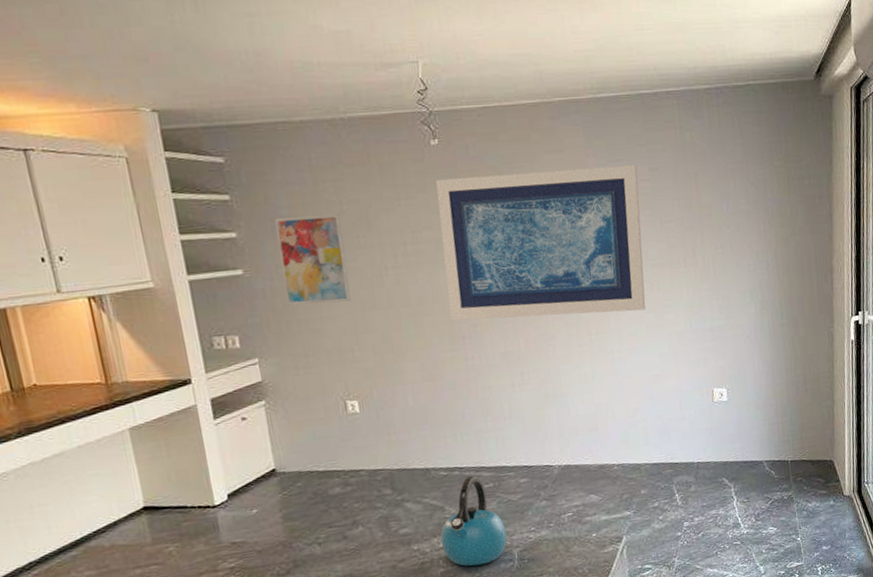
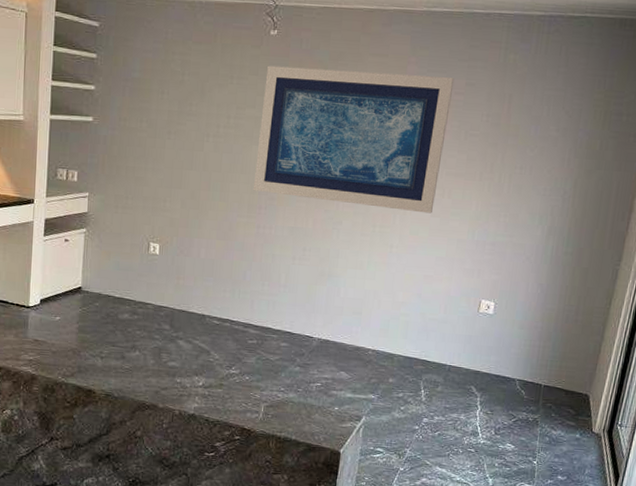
wall art: present [275,214,351,306] -> none [122,78,181,159]
kettle: present [440,475,507,567] -> none [200,330,259,410]

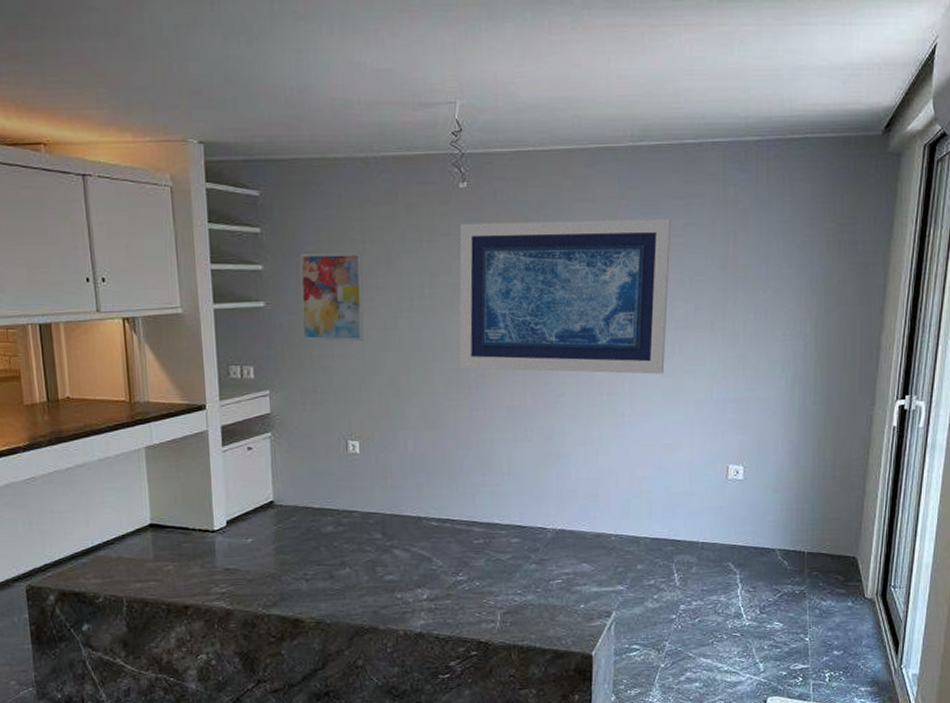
wall art: none [122,78,181,159] -> present [300,253,364,342]

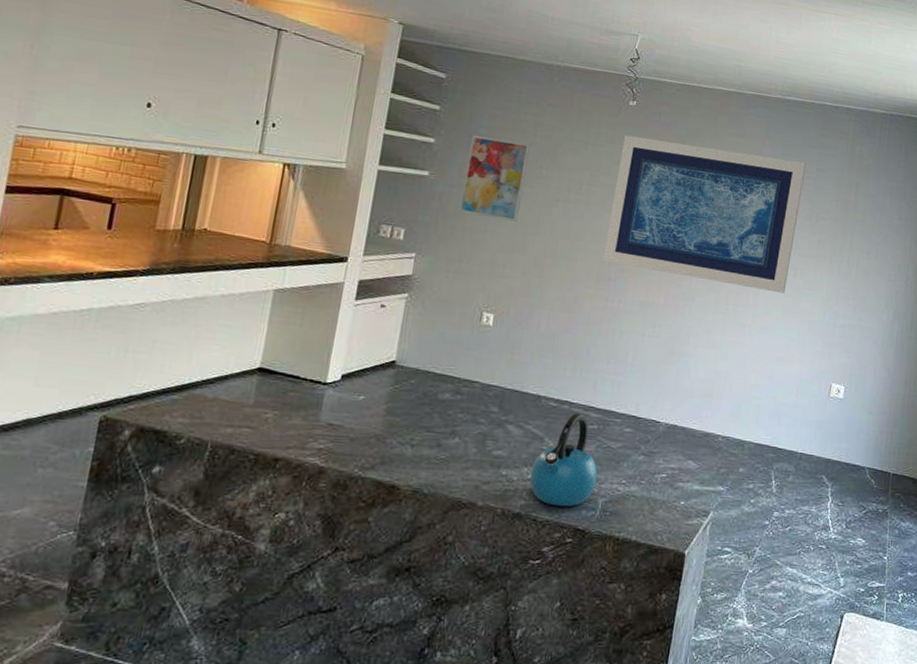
kettle: none [424,530,491,623] -> present [529,413,598,507]

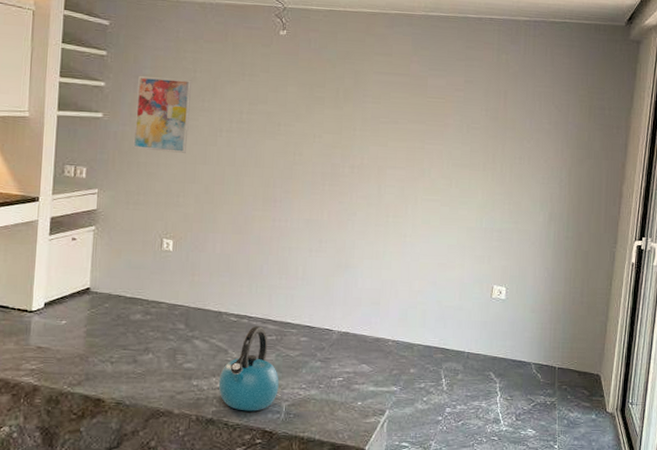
wall art: present [602,135,807,294] -> none [267,63,454,203]

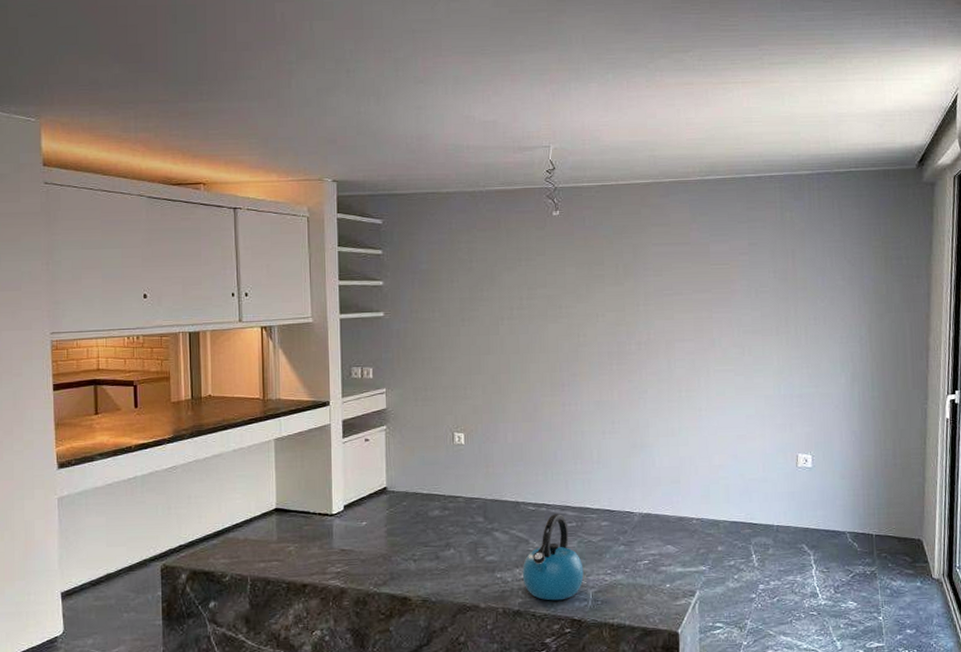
wall art: present [133,75,193,154] -> none [415,270,470,346]

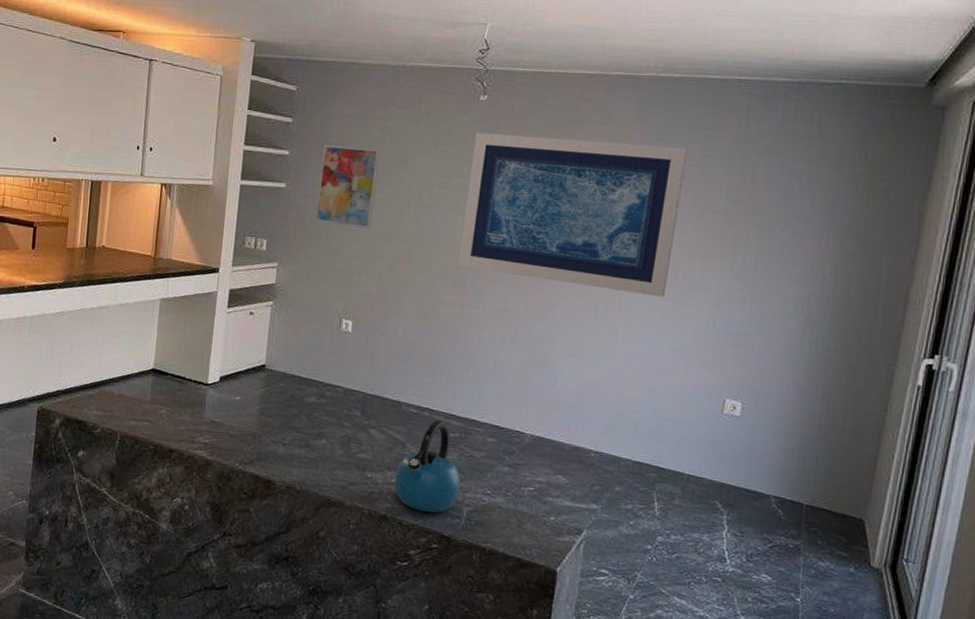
wall art: none [415,270,470,346] -> present [315,144,381,230]
wall art: none [553,240,737,373] -> present [457,132,688,297]

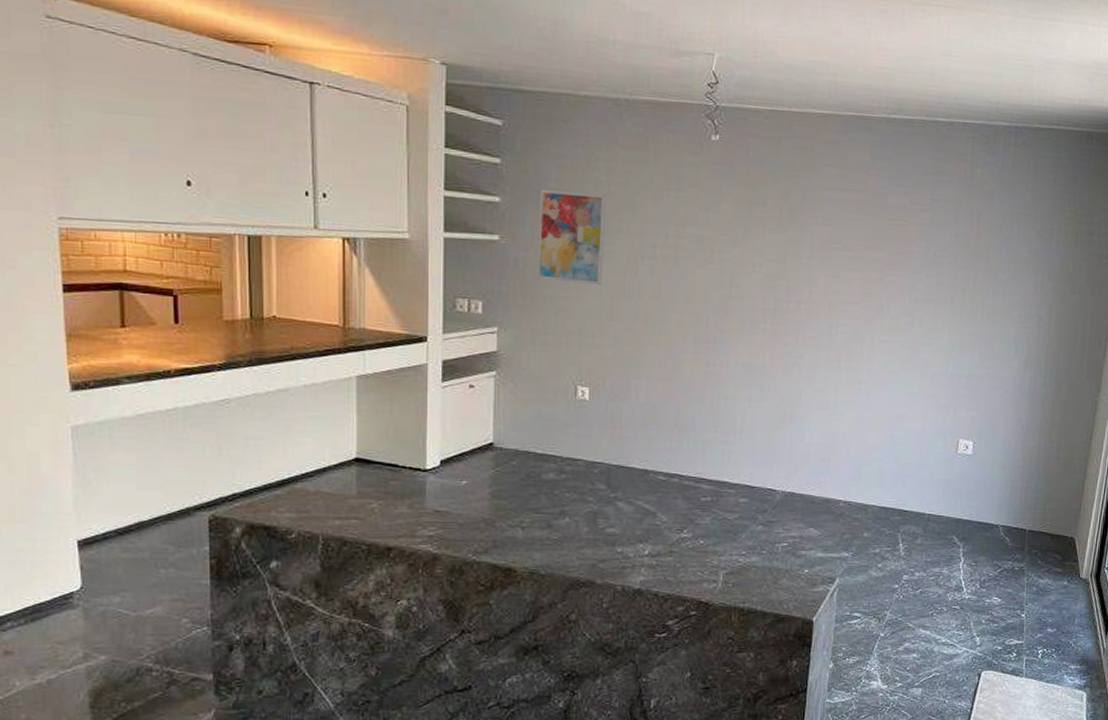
kettle: present [393,420,461,513] -> none [646,486,716,581]
wall art: present [457,132,688,297] -> none [698,176,919,345]

